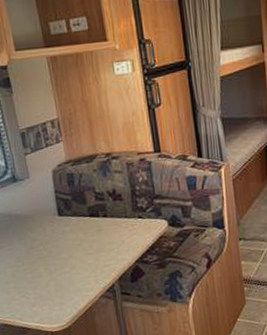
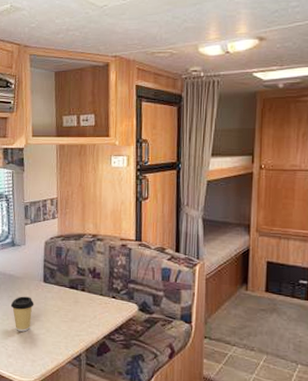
coffee cup: none [23,235,52,276] -> present [10,296,34,332]

